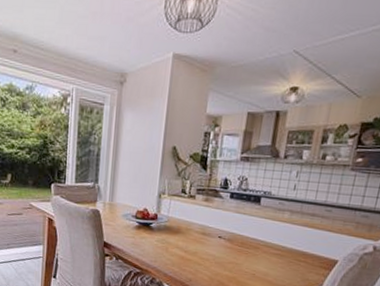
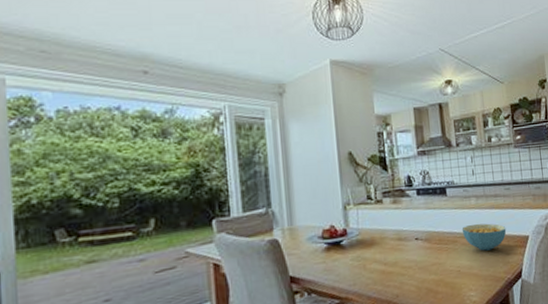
cereal bowl: none [266,236,315,264] -> present [462,223,507,251]

